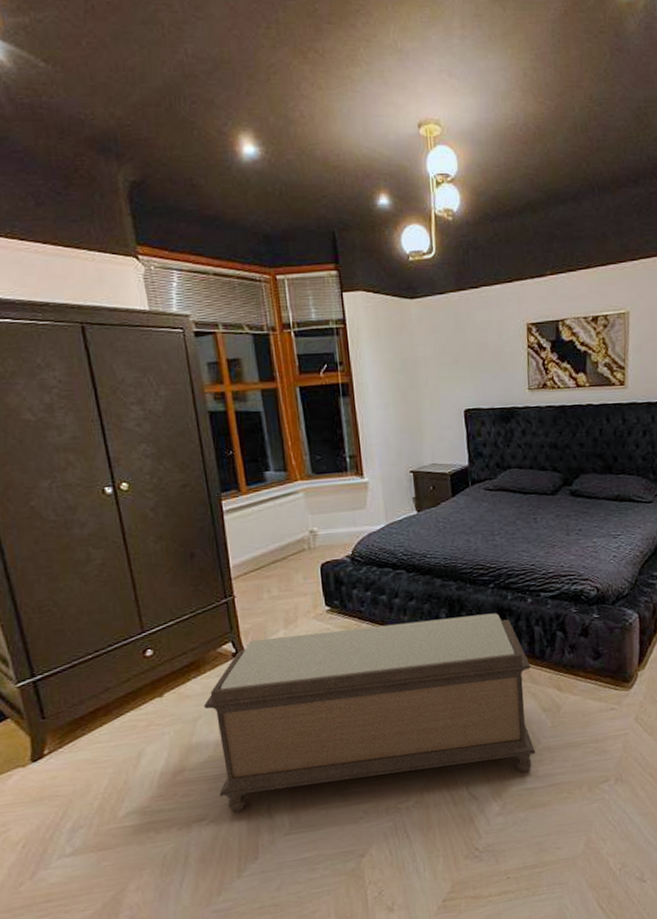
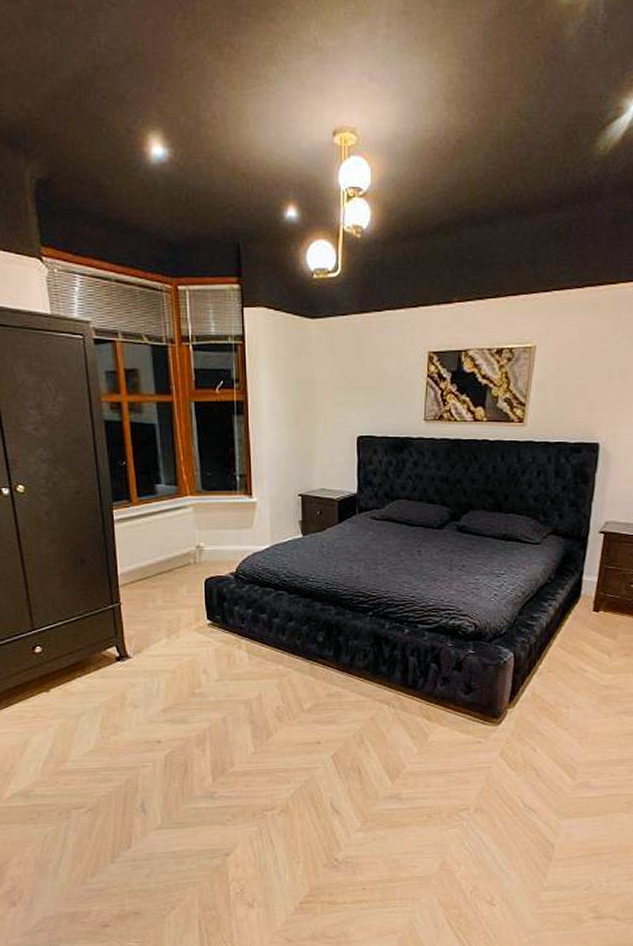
bench: present [204,613,536,812] -> none [87,640,402,804]

